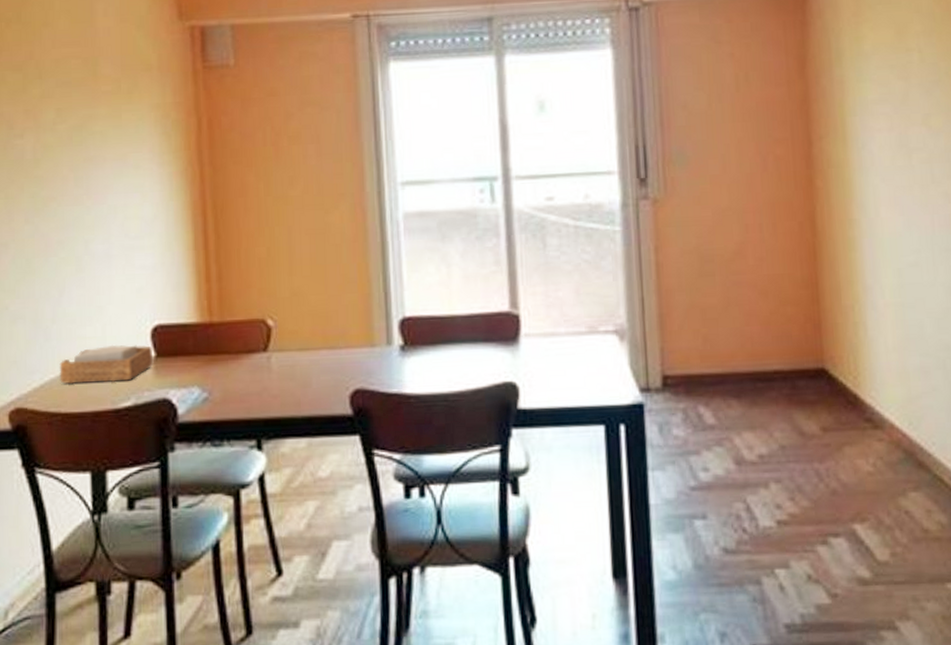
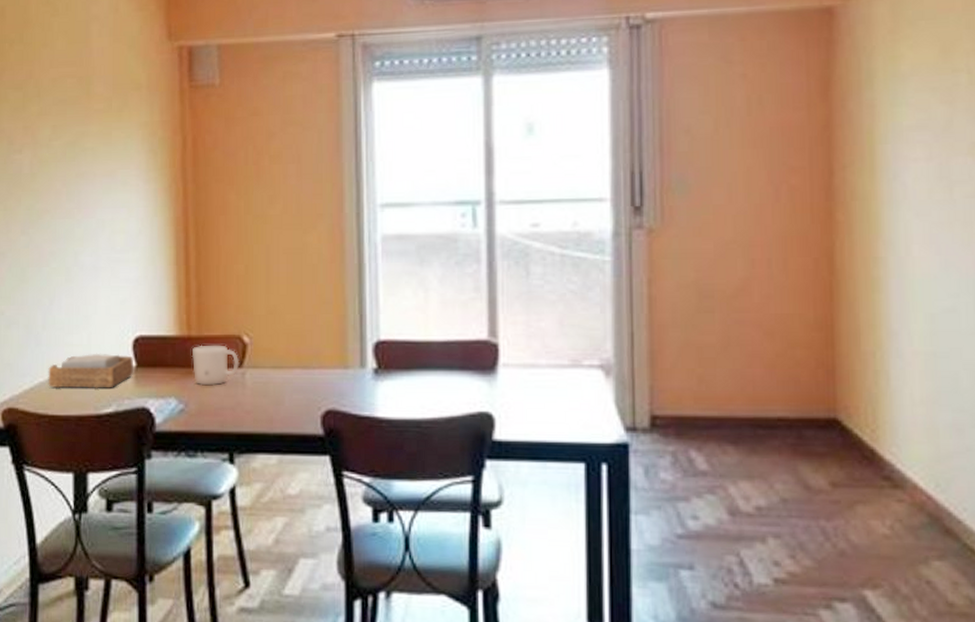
mug: none [214,329,265,373] -> present [191,345,240,386]

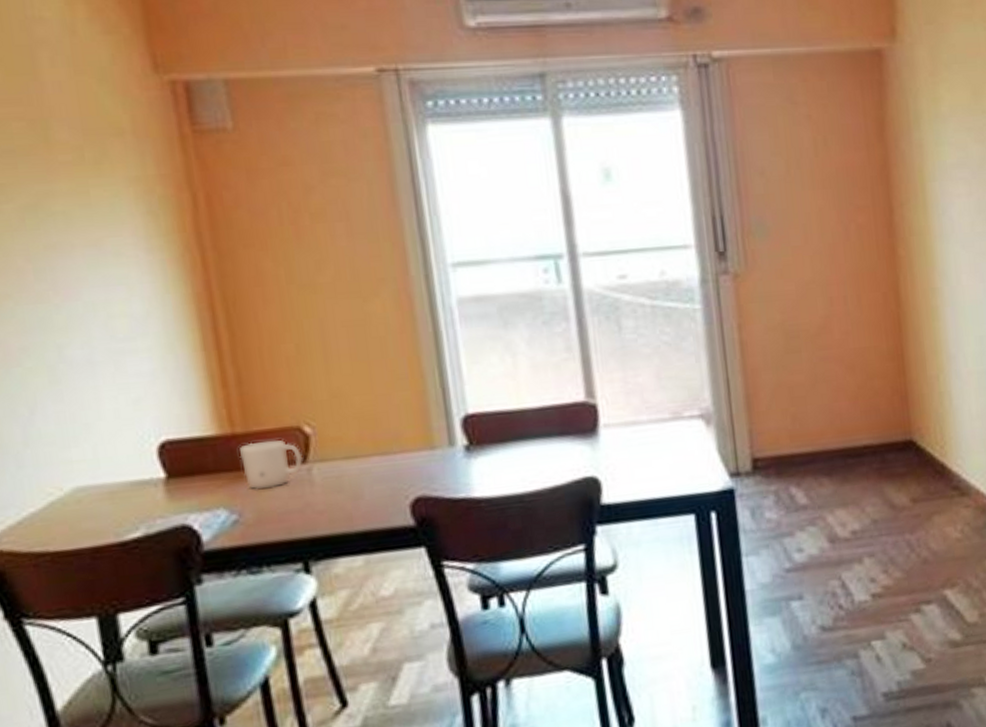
napkin holder: present [48,353,134,388] -> none [40,465,165,518]

